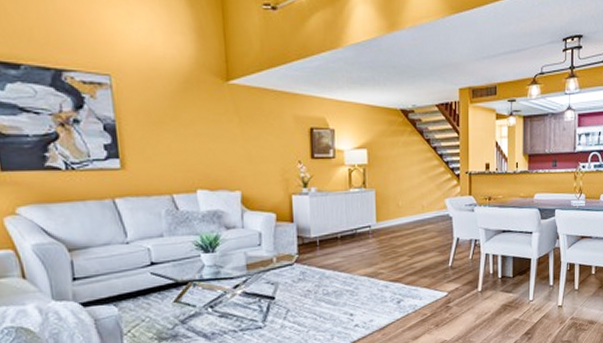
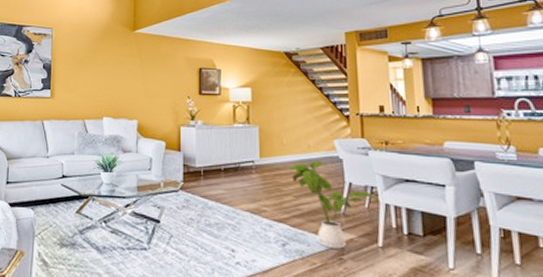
house plant: none [404,220,482,299] -> present [289,160,380,249]

